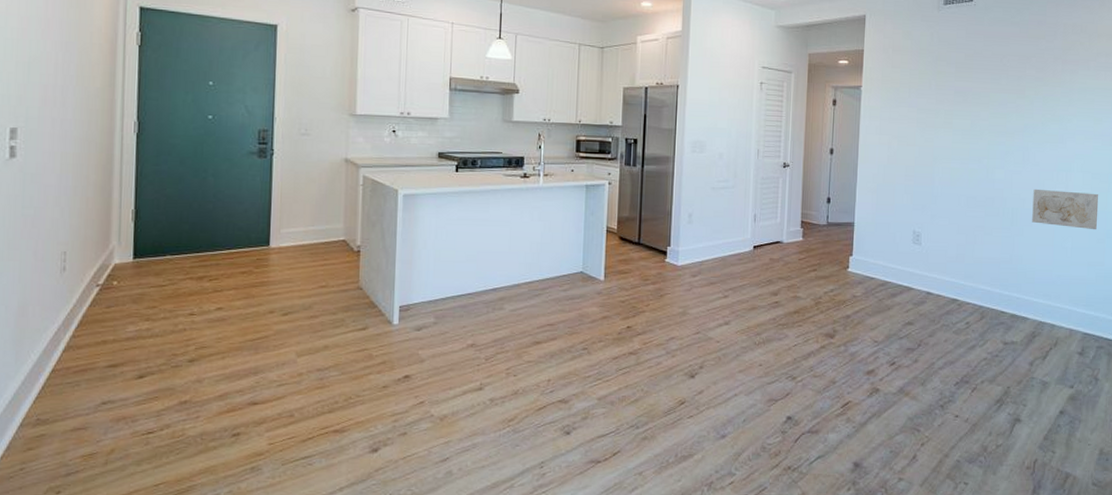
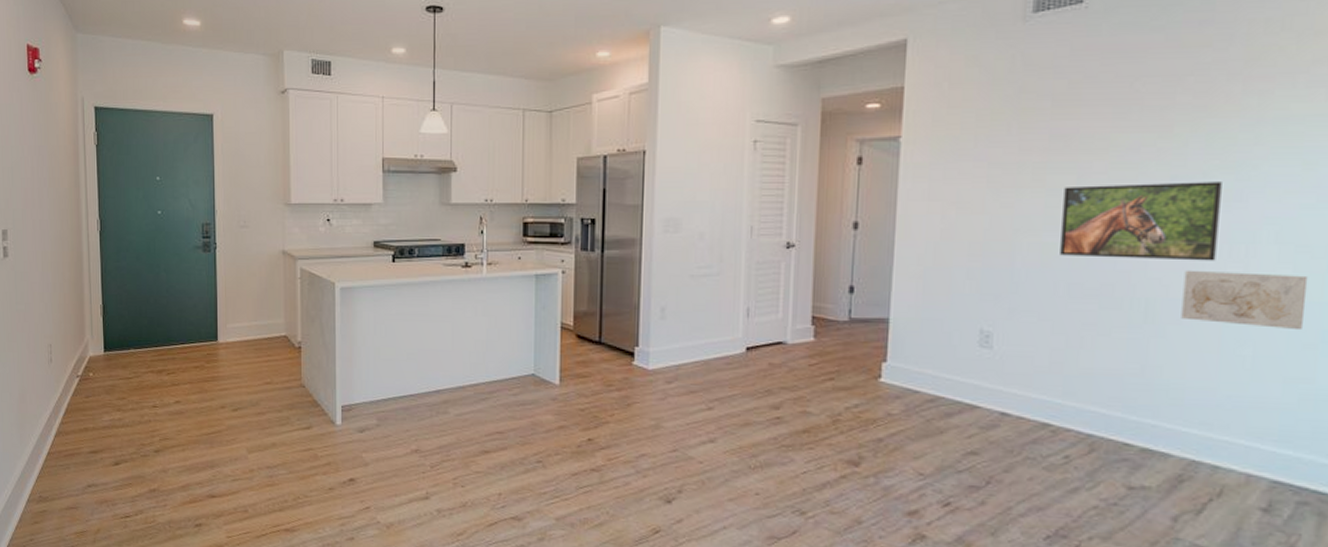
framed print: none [962,128,1052,183] -> present [1060,182,1222,261]

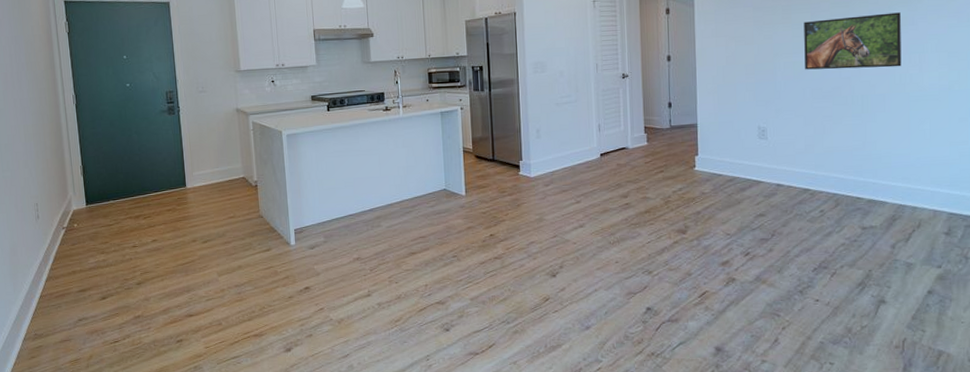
wall art: present [1181,269,1309,331] -> none [884,72,958,110]

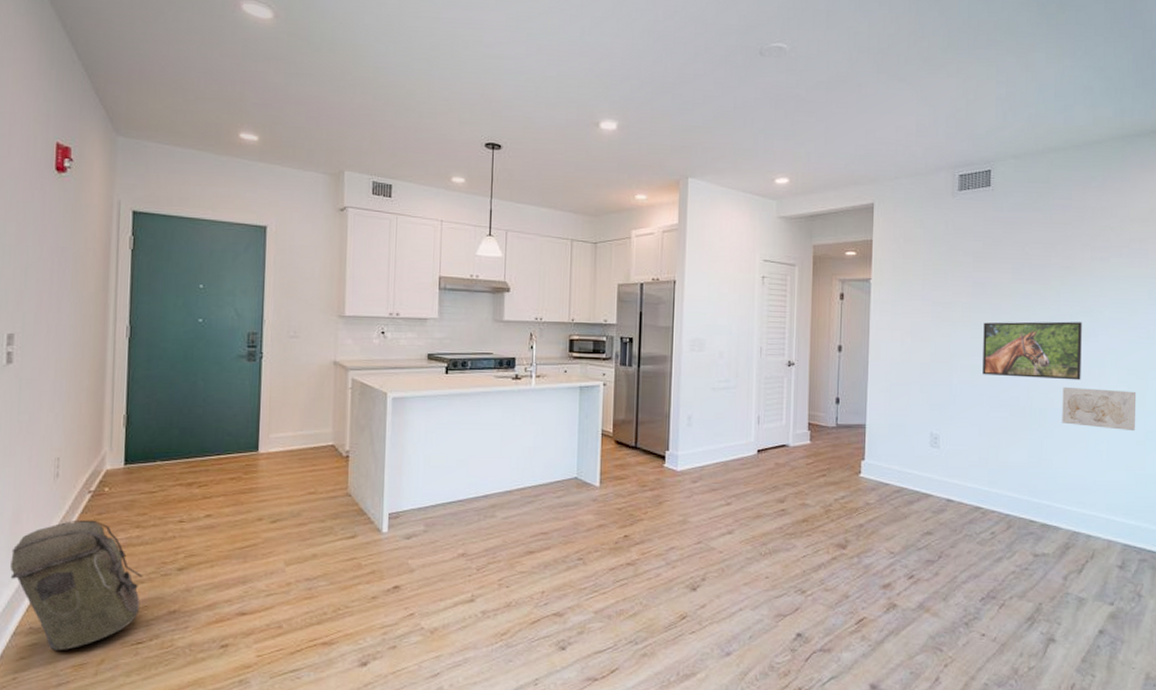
backpack: none [13,249,113,351] -> present [10,519,143,651]
wall art: none [884,72,958,110] -> present [1062,386,1137,432]

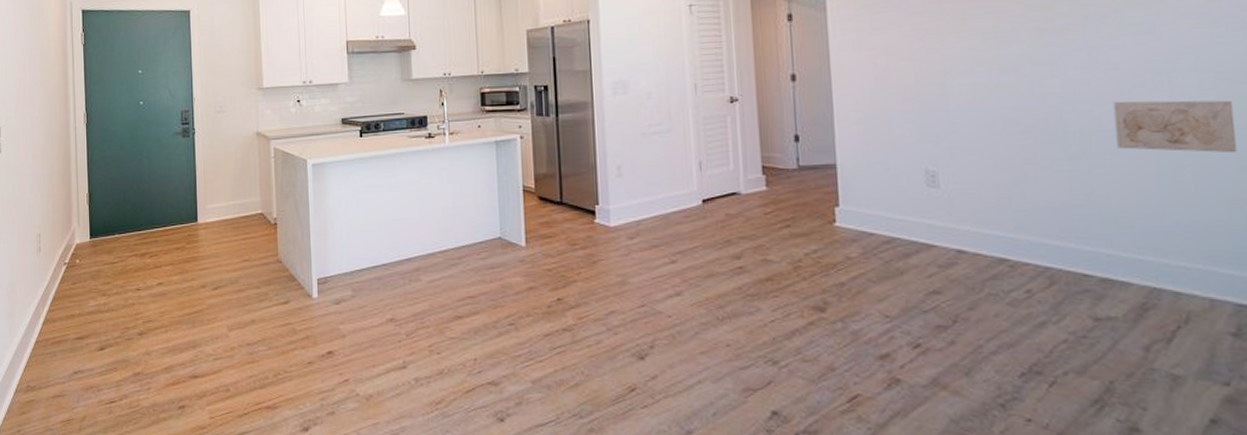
backpack: present [10,519,143,651] -> none [10,289,111,408]
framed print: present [983,321,1082,380] -> none [985,17,1141,95]

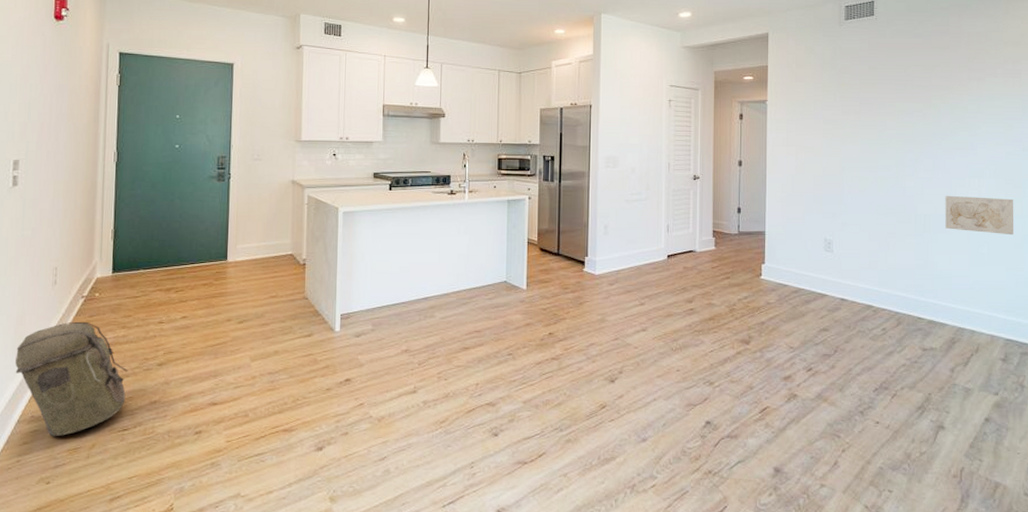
backpack: none [10,289,111,408] -> present [15,321,128,437]

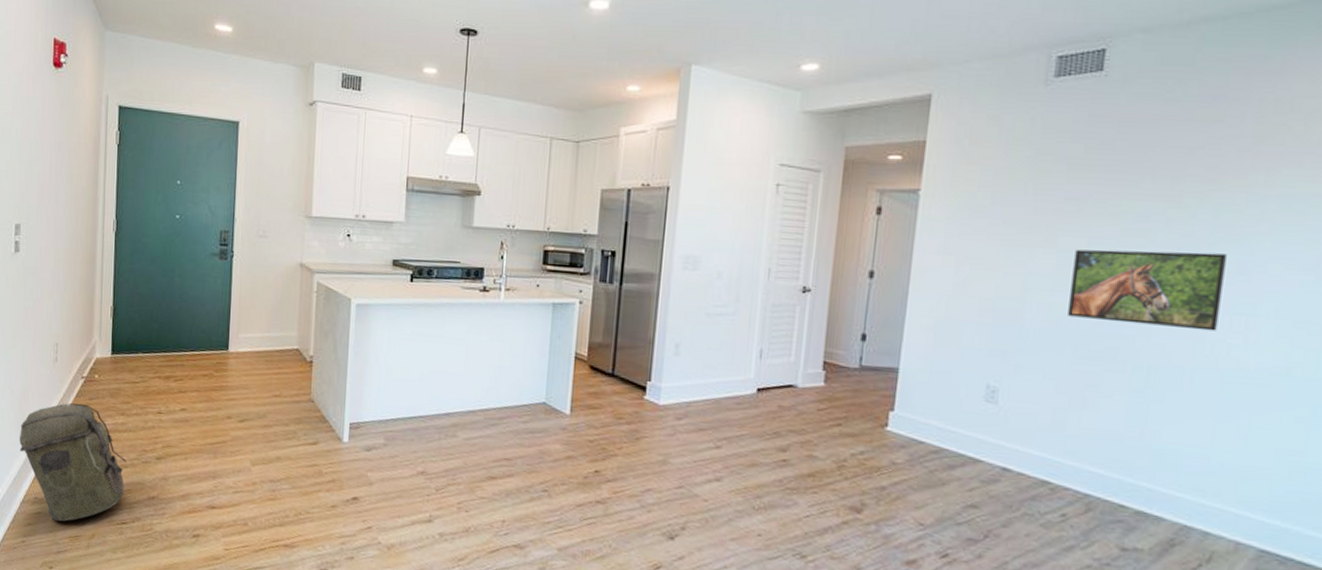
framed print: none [871,136,962,189] -> present [1068,249,1227,332]
wall art: present [945,195,1014,236] -> none [1181,338,1304,404]

